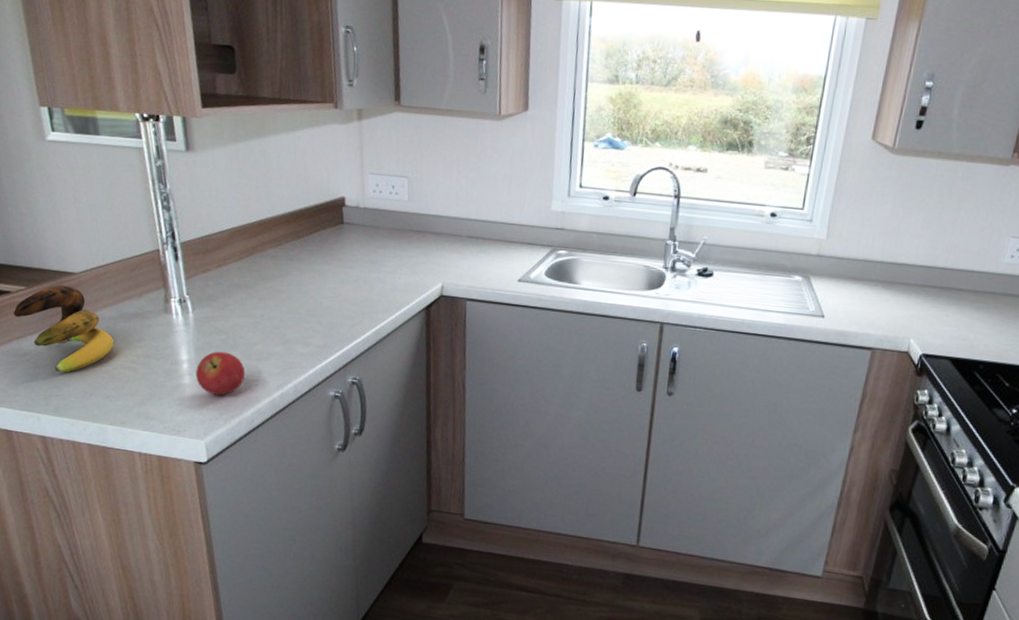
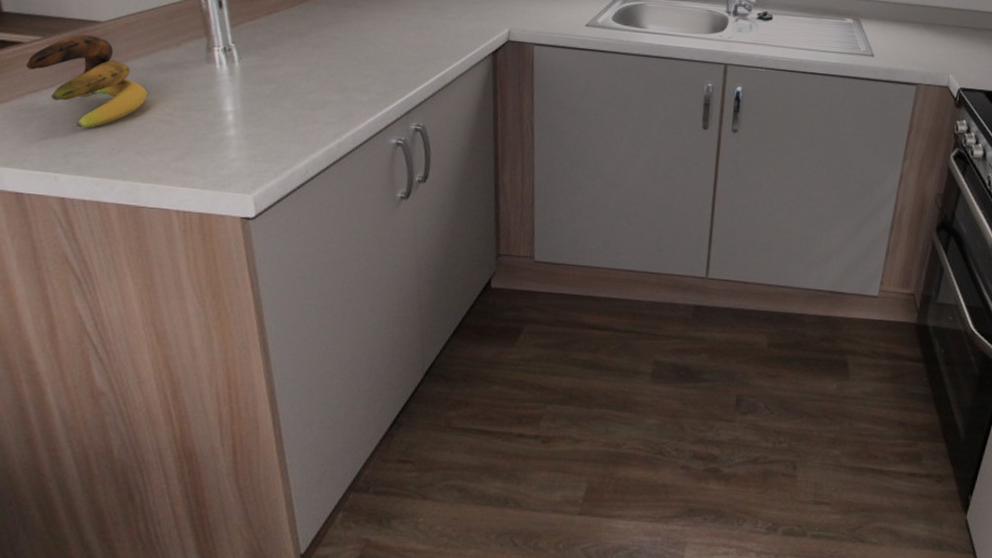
fruit: present [195,351,245,396] -> none [242,101,298,147]

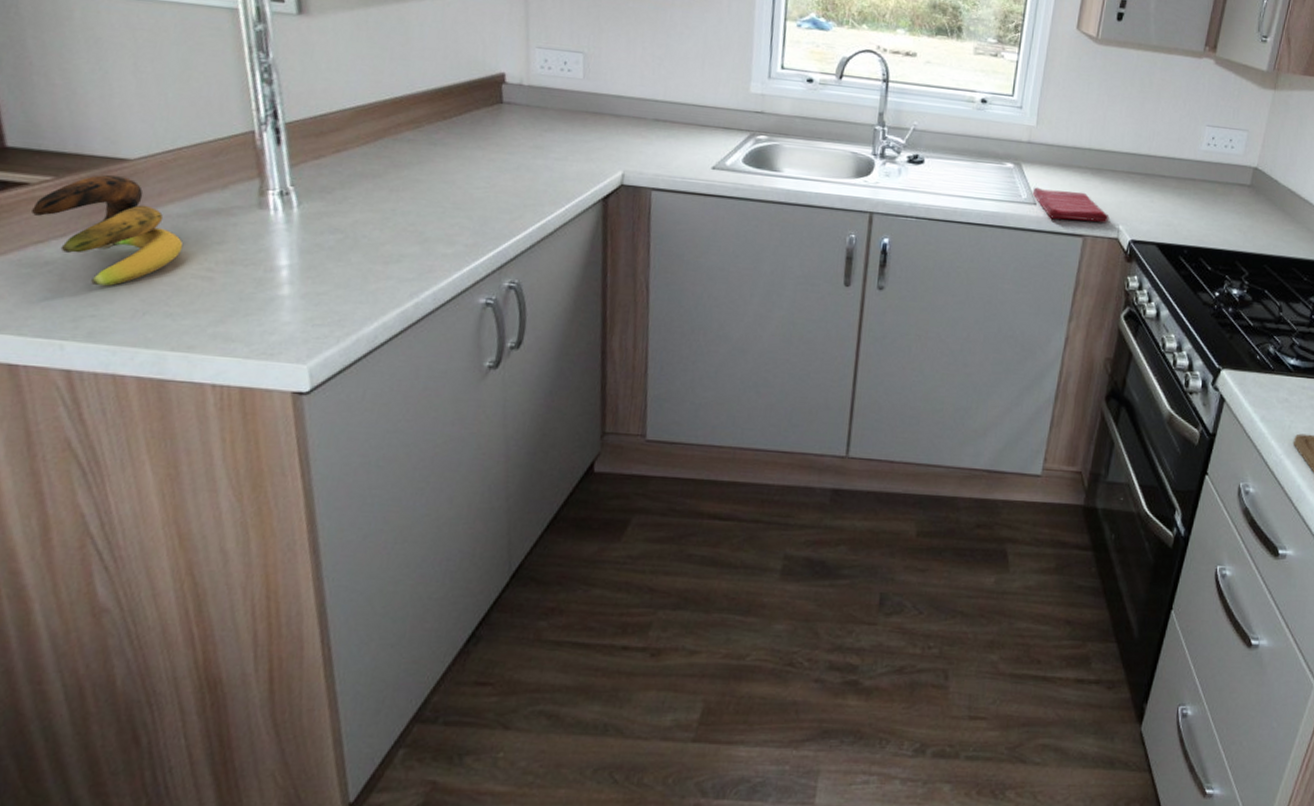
dish towel: none [870,40,941,72] -> present [1032,187,1110,222]

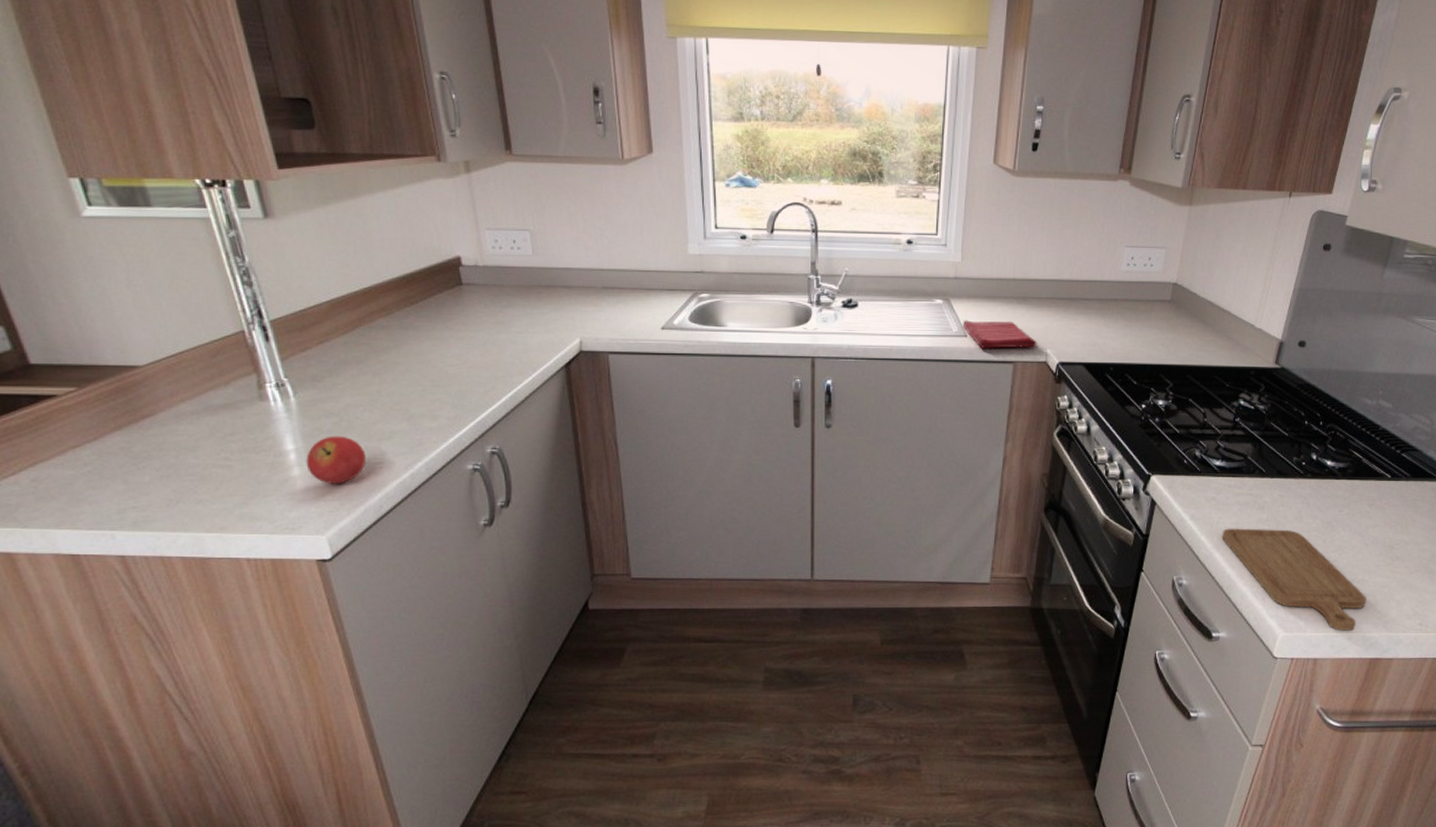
banana: present [32,174,183,287] -> none [64,381,200,481]
fruit: none [298,253,368,308] -> present [306,436,366,484]

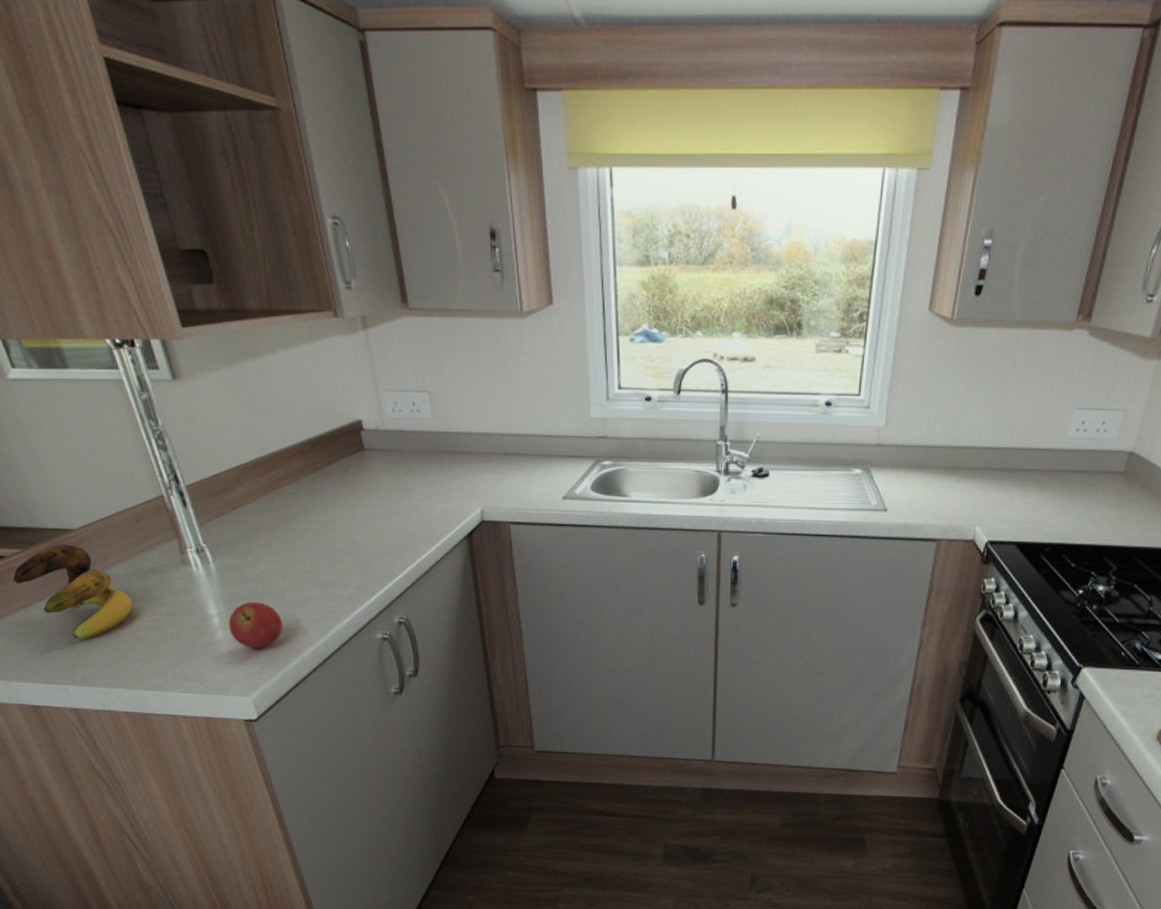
banana: none [64,381,200,481] -> present [13,544,133,640]
dish towel: present [962,320,1037,349] -> none [882,492,965,525]

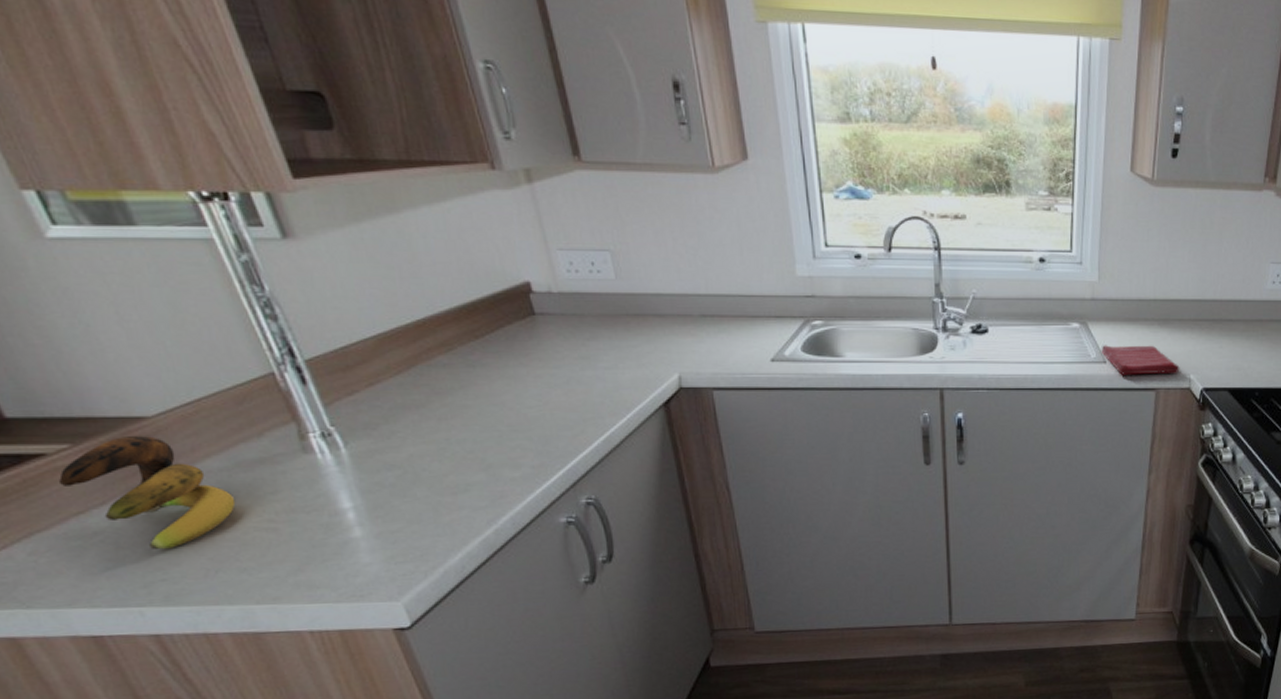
fruit: present [228,601,283,649] -> none [368,490,440,545]
dish towel: none [882,492,965,525] -> present [1101,345,1180,375]

